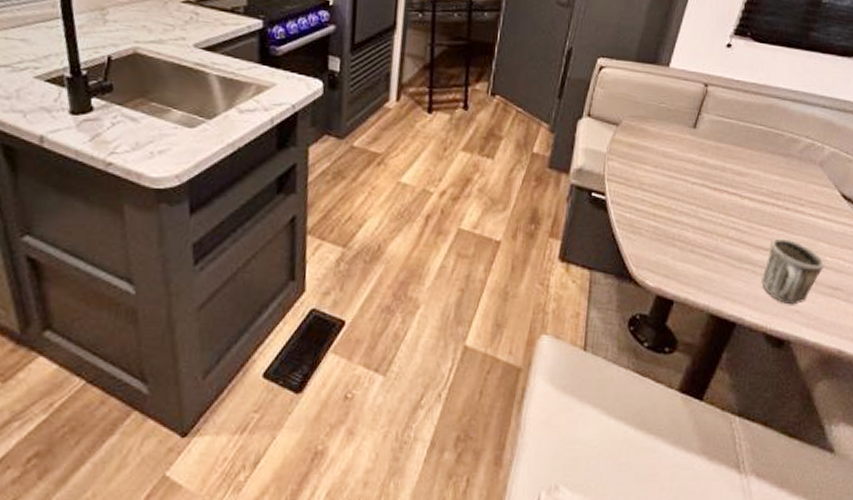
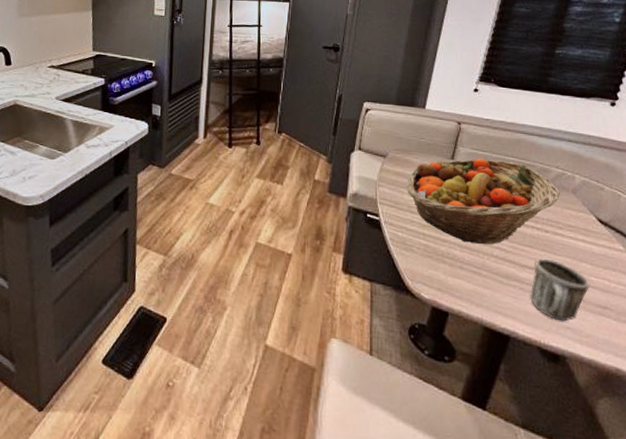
fruit basket: none [640,126,807,225] -> present [406,158,560,245]

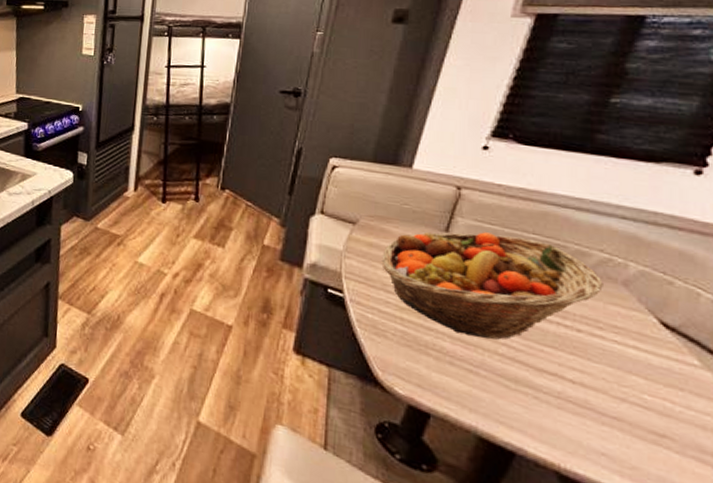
mug: present [530,258,590,322] -> none [548,363,642,446]

